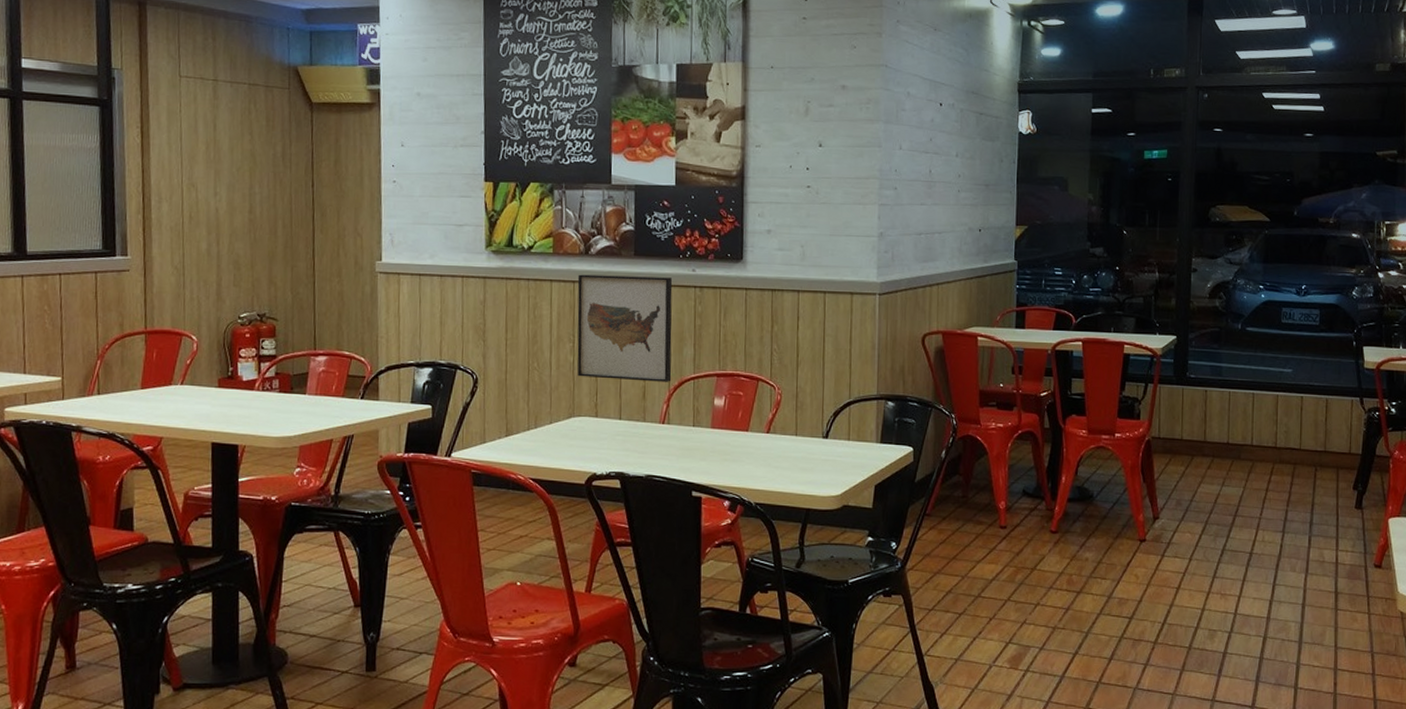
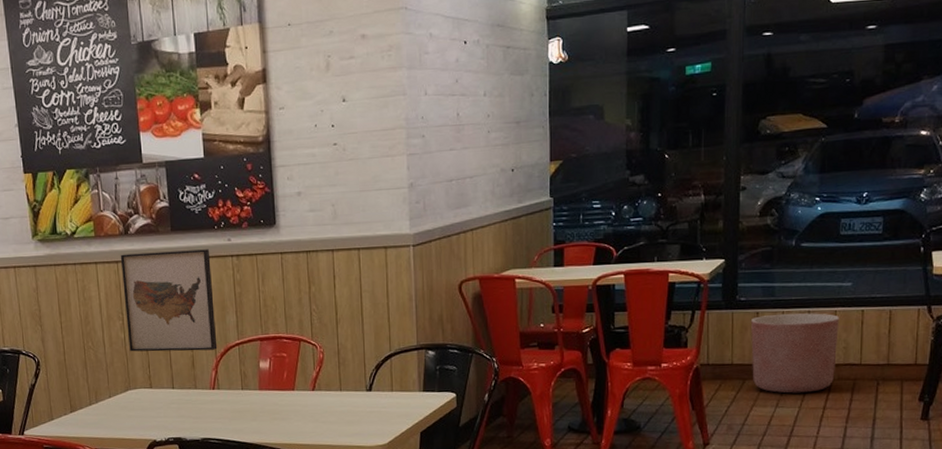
planter: none [1200,393,1281,473] -> present [751,313,839,394]

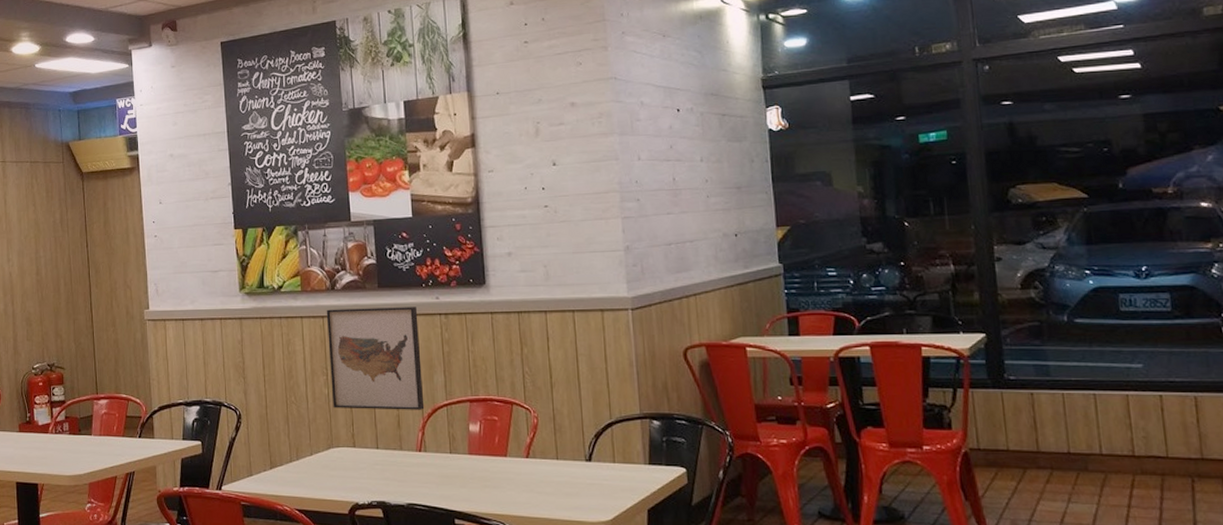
planter: present [751,313,839,394] -> none [1025,395,1137,487]

